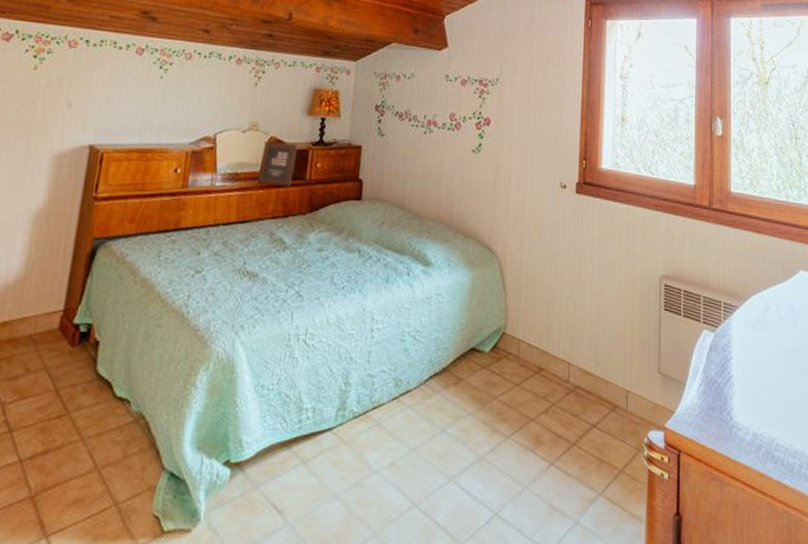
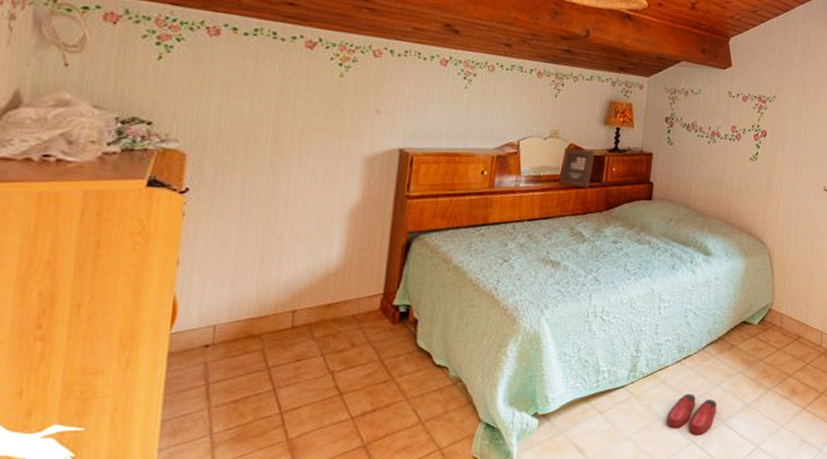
slippers: none [382,440,444,496] -> present [666,393,718,435]

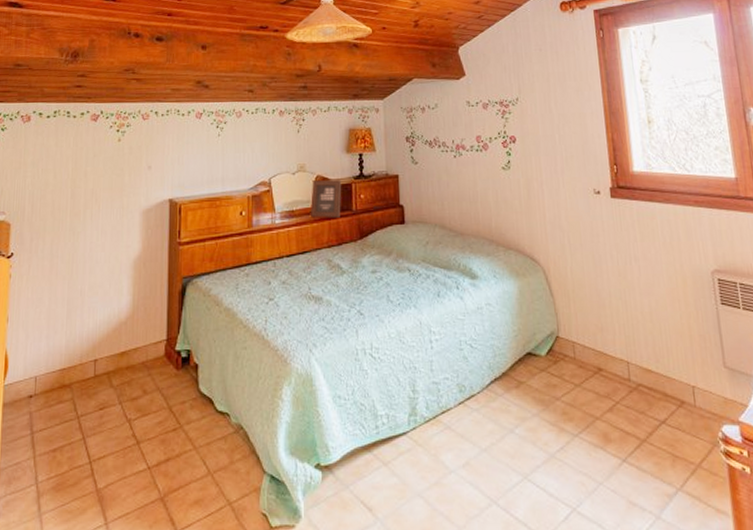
slippers: present [666,393,718,435] -> none [458,441,516,493]

